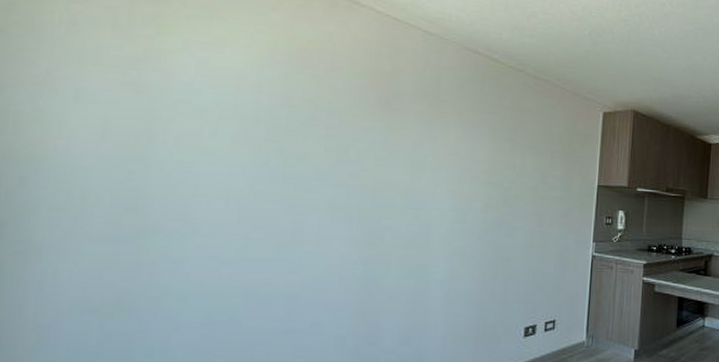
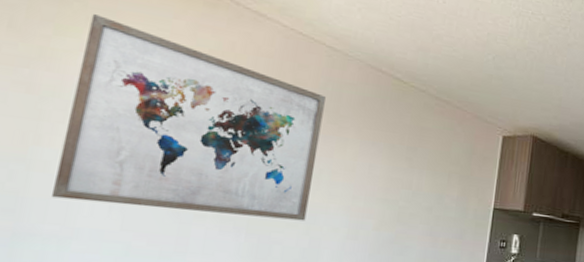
wall art: none [169,12,425,207] -> present [50,14,326,221]

